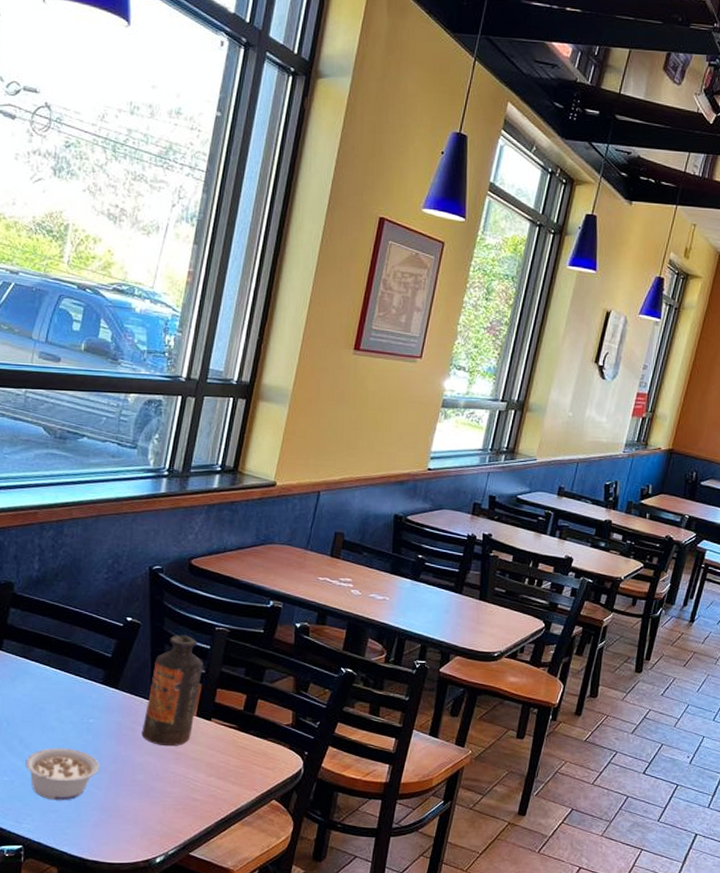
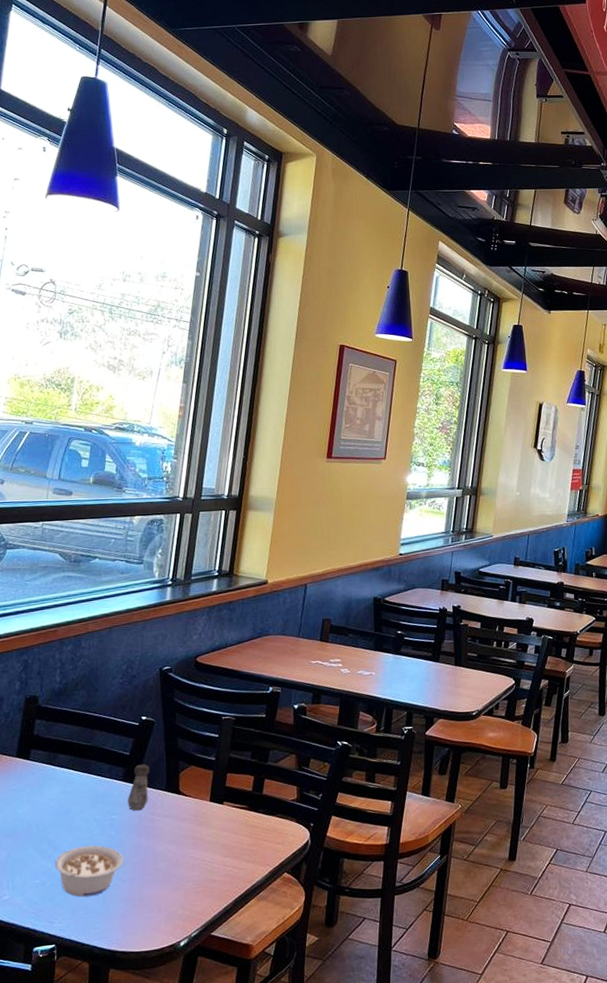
salt shaker: none [107,668,132,718] -> present [127,764,149,811]
bottle: present [141,635,203,747] -> none [160,727,213,833]

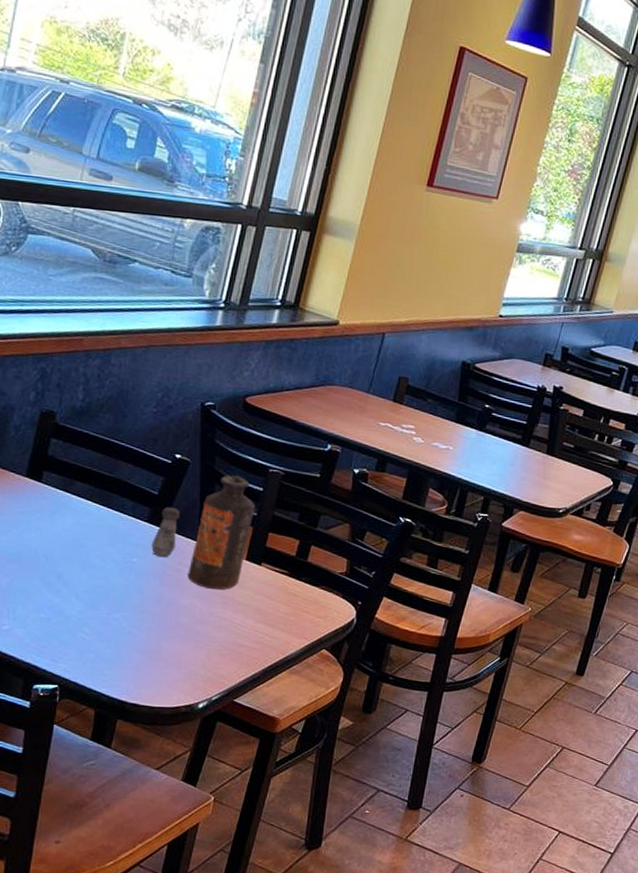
legume: present [55,845,123,897] -> none [63,586,142,641]
bottle: none [160,727,213,833] -> present [187,475,255,590]

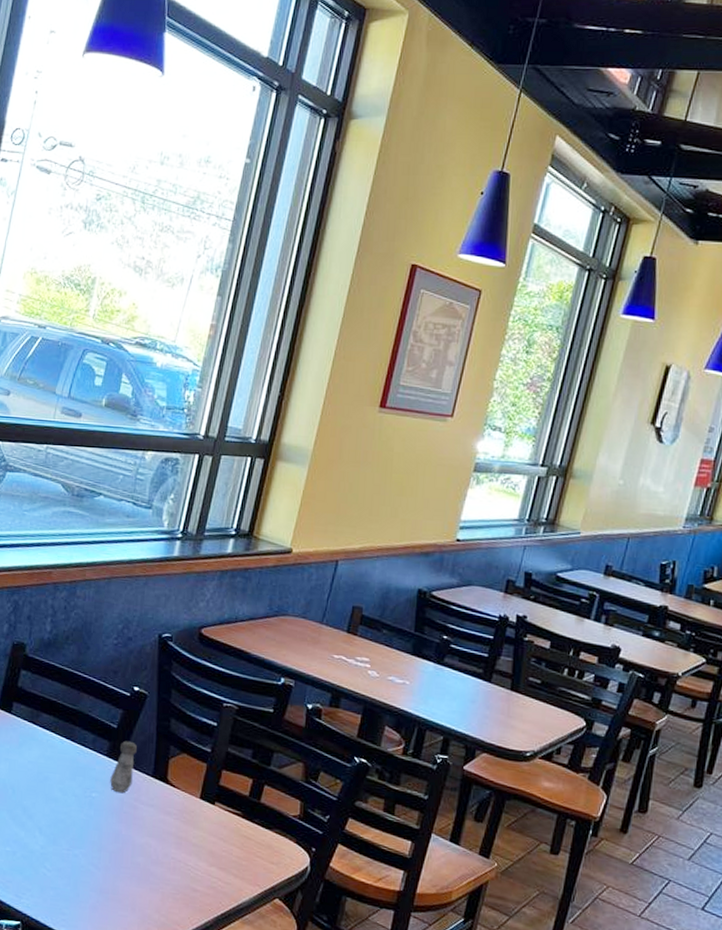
bottle: present [187,475,255,590] -> none [143,708,209,830]

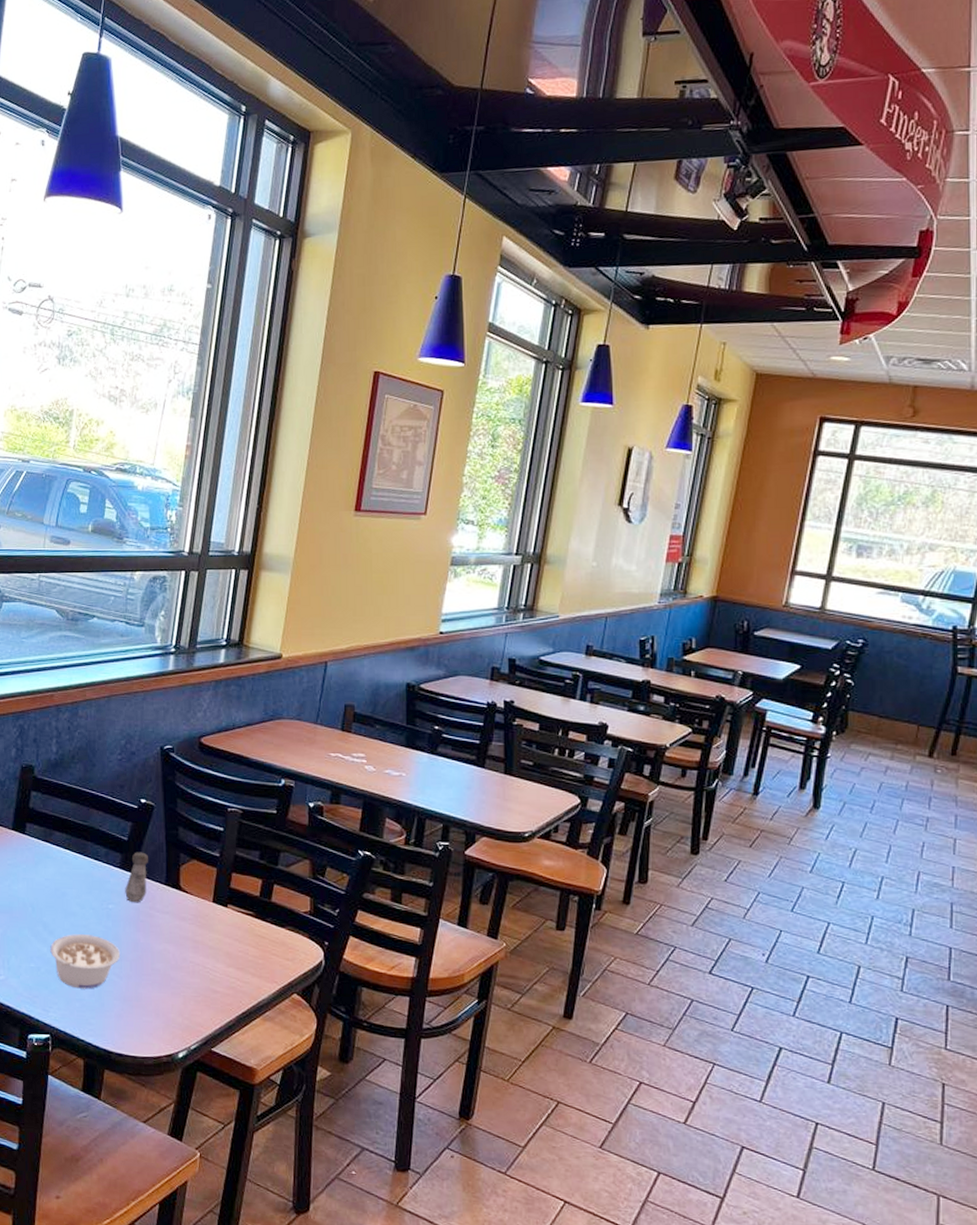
legume: none [28,820,100,878] -> present [50,934,120,989]

